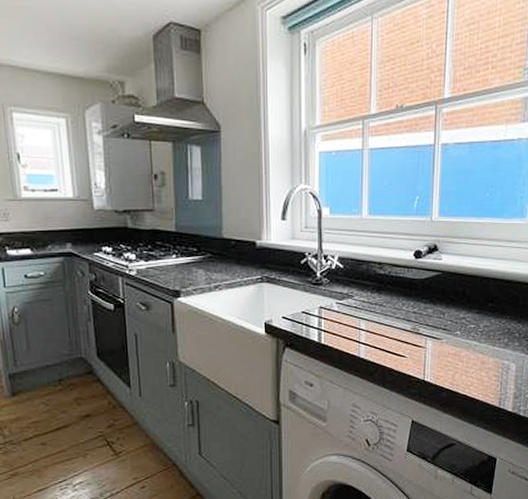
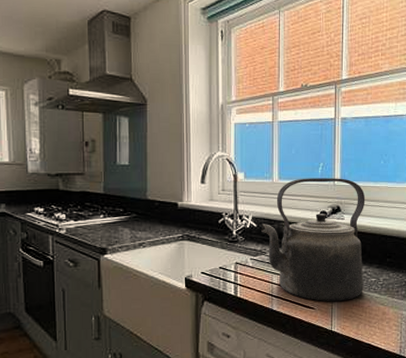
kettle: none [348,213,467,350] -> present [261,178,365,302]

